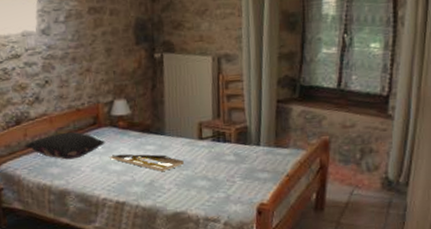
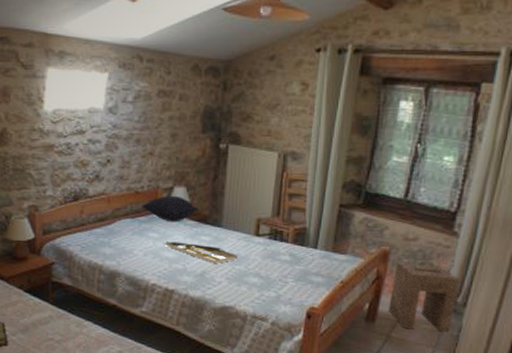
pillow: present [24,131,106,160] -> none [80,213,161,242]
pillow: none [83,108,141,136] -> present [141,195,199,222]
stool: none [335,149,400,213] -> present [389,262,460,332]

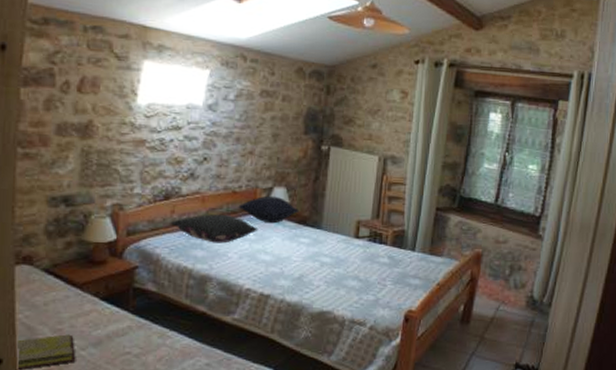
pillow: none [80,213,161,242] -> present [170,214,259,244]
serving tray: present [164,241,237,263] -> none [261,244,337,266]
stool: present [389,262,460,332] -> none [482,264,545,332]

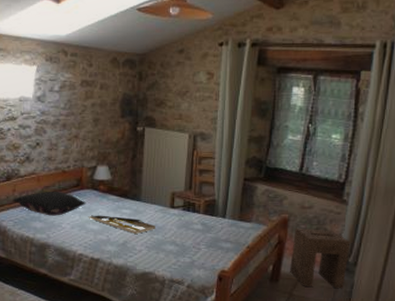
pillow: present [238,195,299,224] -> none [68,173,120,198]
serving tray: none [261,244,337,266] -> present [89,215,155,234]
stool: none [482,264,545,332] -> present [290,227,351,289]

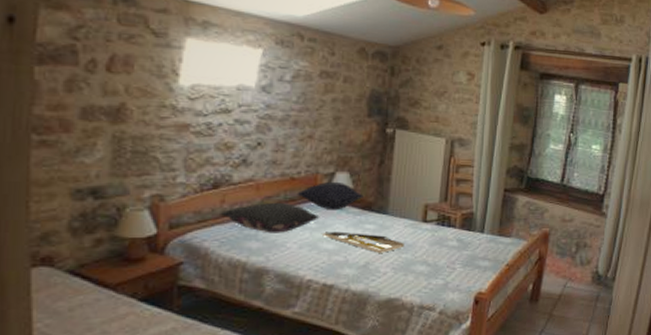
pillow: none [68,173,120,198] -> present [297,181,363,211]
stool: present [290,227,351,289] -> none [550,242,609,306]

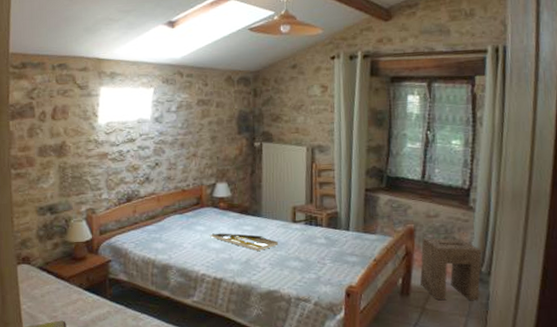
pillow: present [220,202,320,233] -> none [133,210,207,236]
pillow: present [297,181,363,211] -> none [188,191,240,215]
stool: none [550,242,609,306] -> present [420,237,482,301]

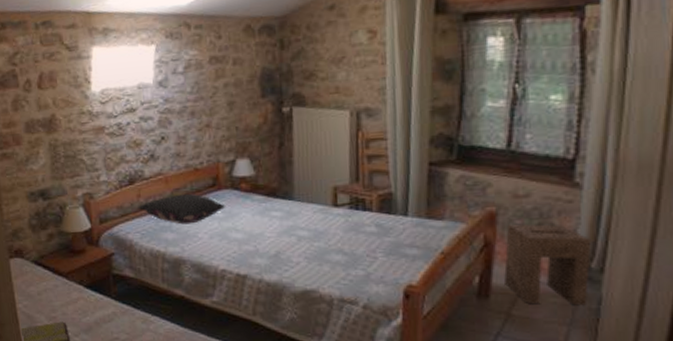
pillow: none [133,210,207,236] -> present [138,193,226,225]
serving tray: present [210,233,278,251] -> none [230,220,315,242]

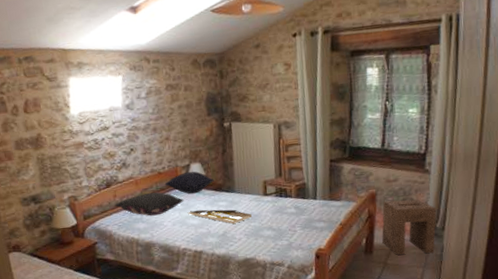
pillow: none [202,169,266,199] -> present [164,171,214,194]
serving tray: none [230,220,315,242] -> present [188,209,252,224]

